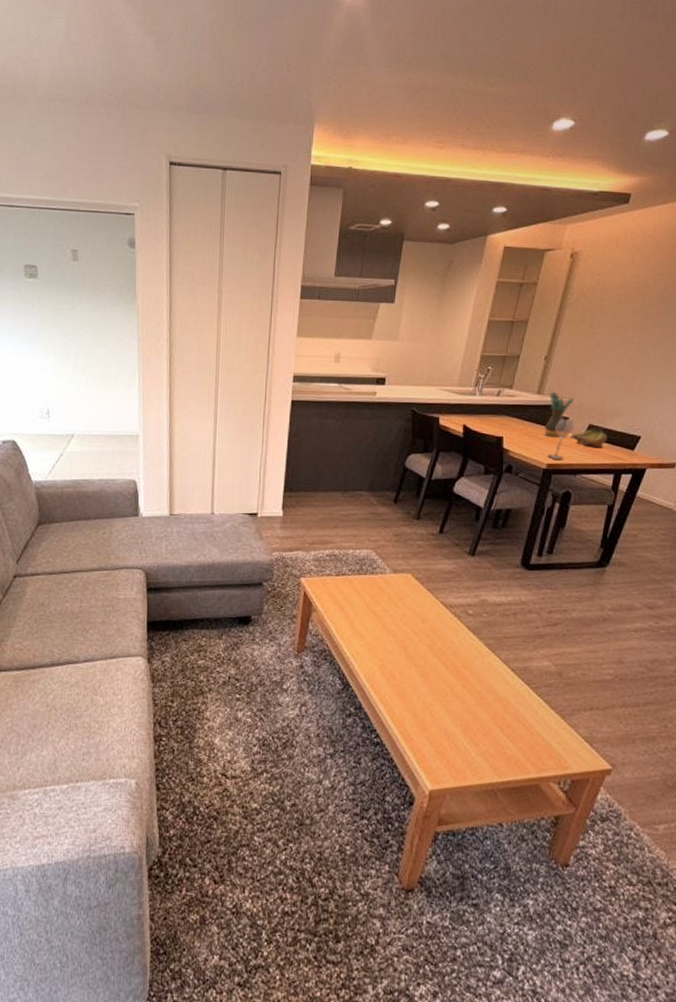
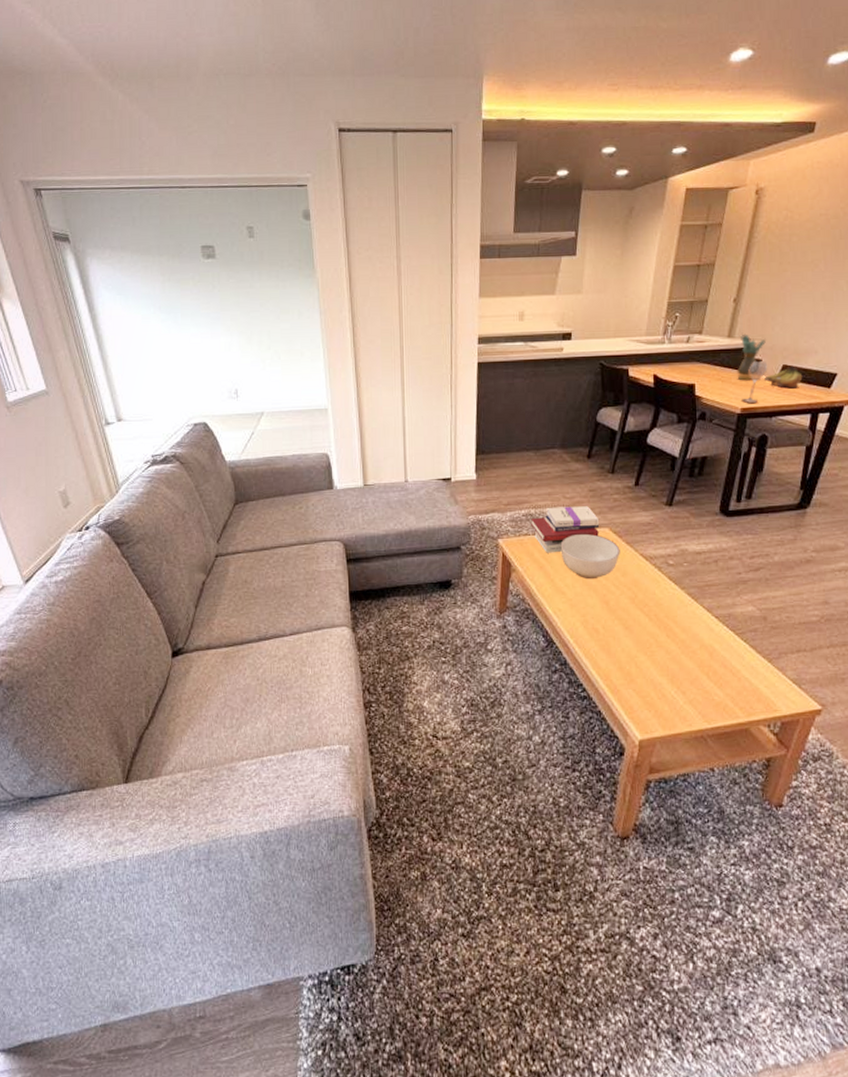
books: none [334,549,403,595] -> present [531,506,600,553]
bowl: none [362,577,421,624] -> present [560,533,620,580]

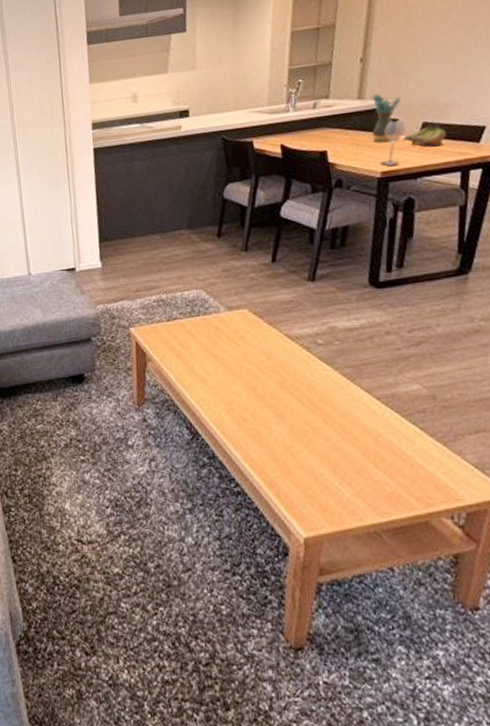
books: present [531,506,600,553] -> none [163,287,238,340]
bowl: present [560,533,620,580] -> none [196,316,263,365]

